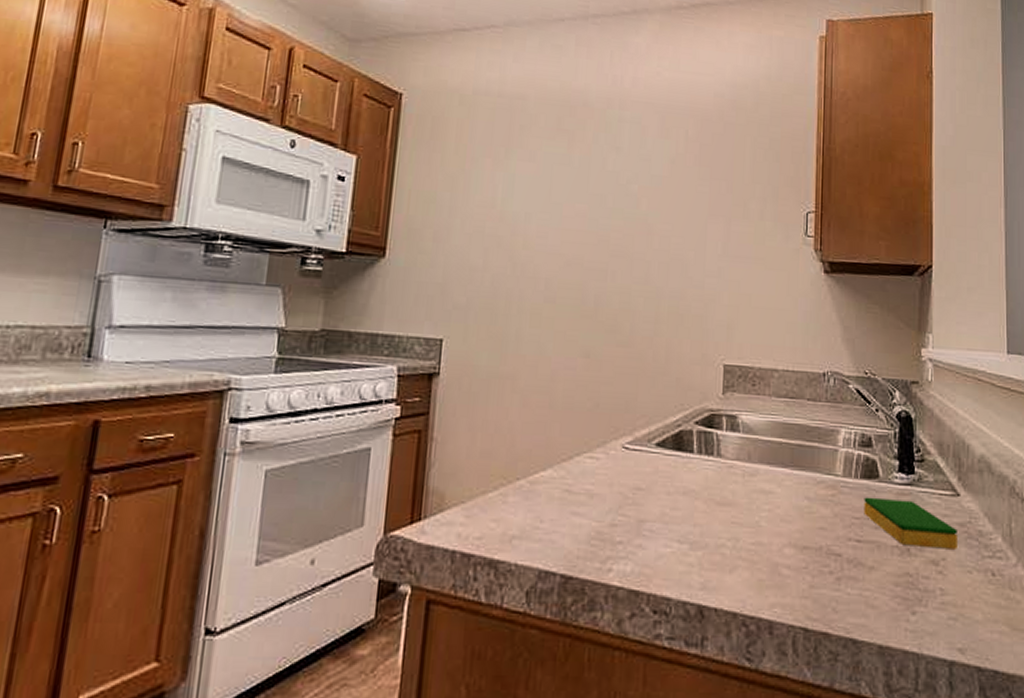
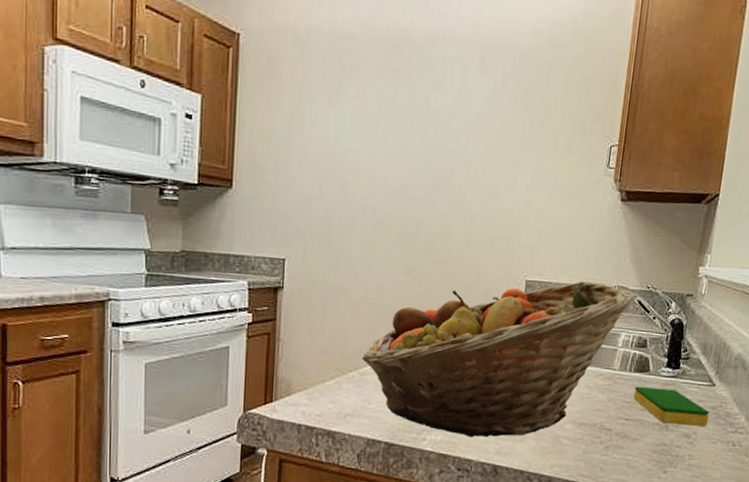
fruit basket: none [531,365,856,567] -> present [361,281,638,438]

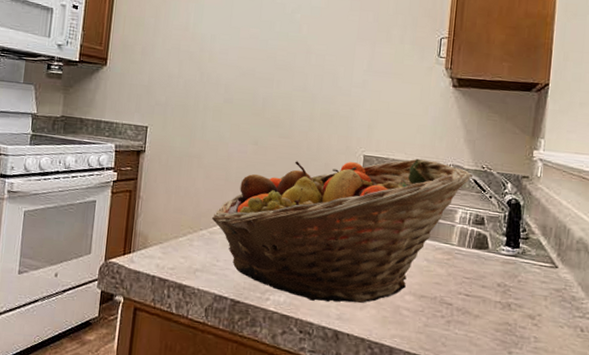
dish sponge: present [633,386,709,426] -> none [473,262,553,309]

